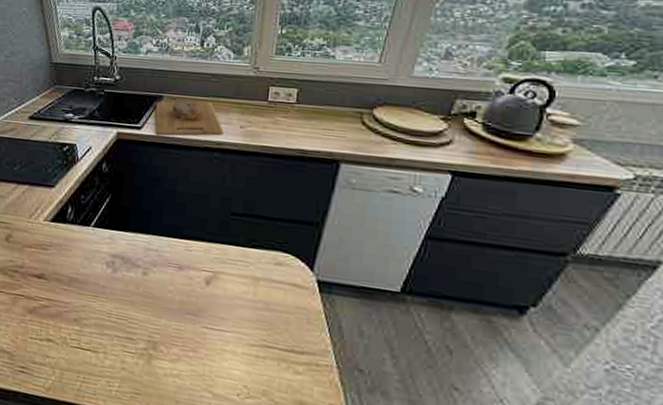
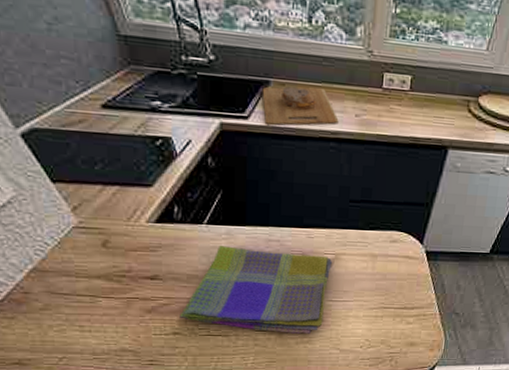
dish towel: none [55,249,210,366] -> present [180,245,332,334]

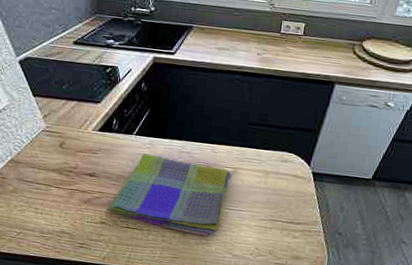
cutting board: present [262,86,339,126] -> none [186,30,244,61]

